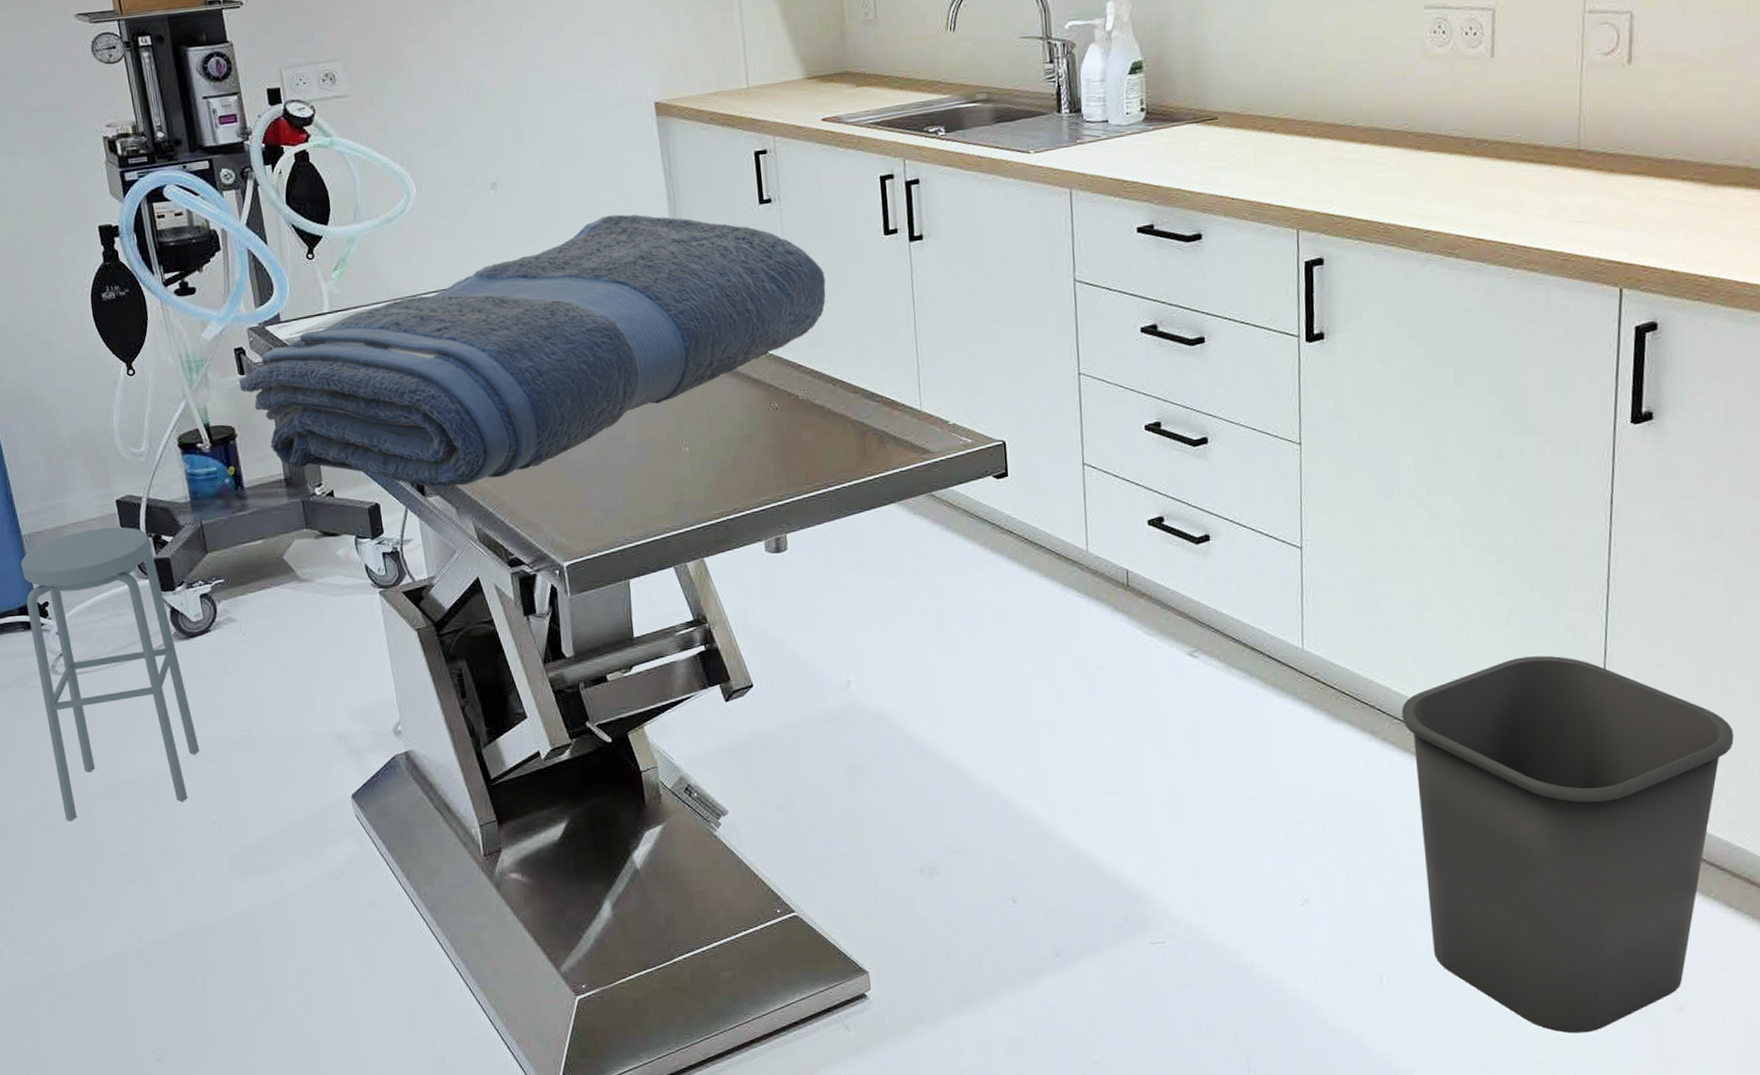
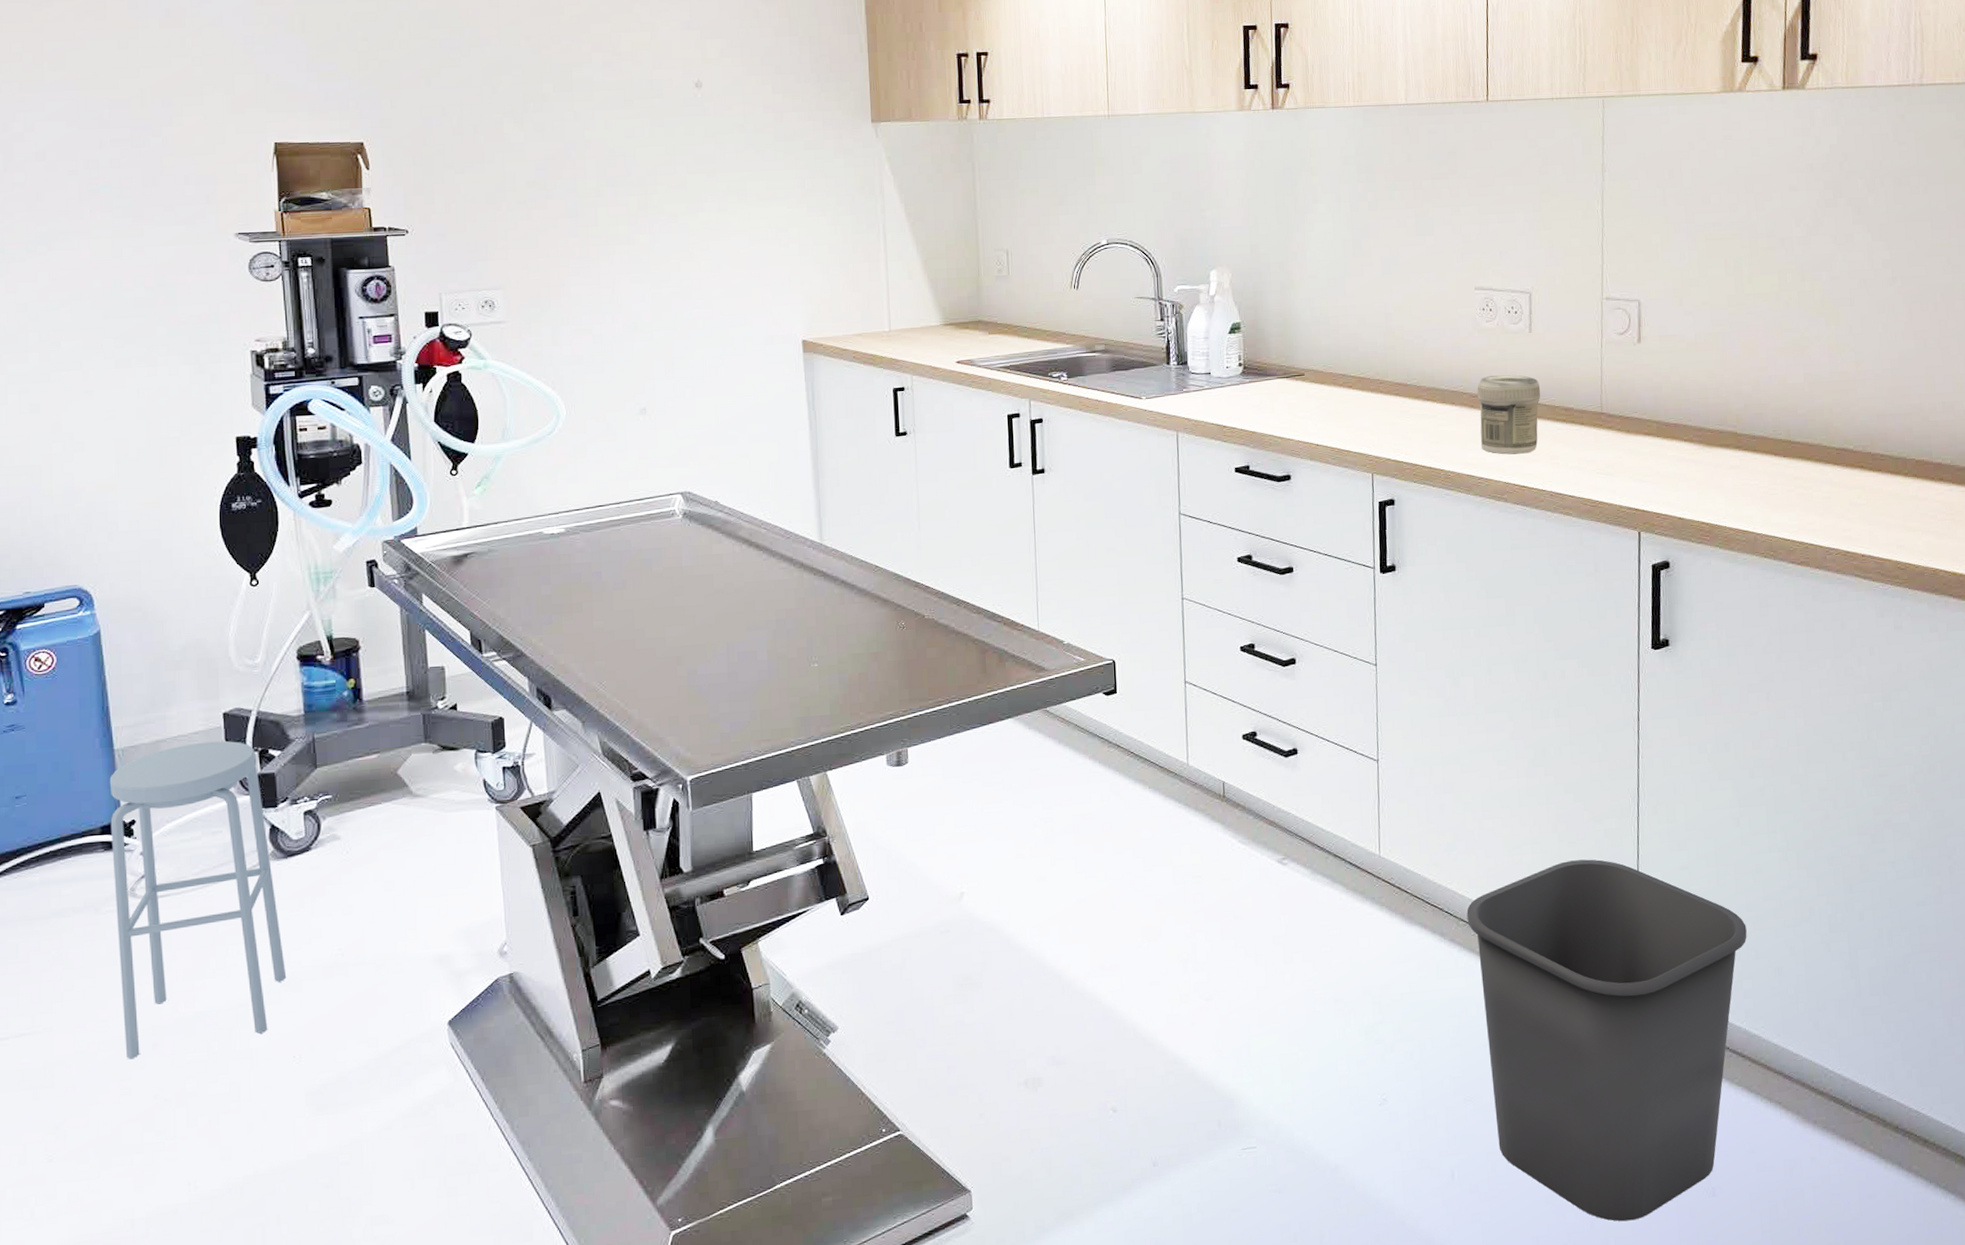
towel: present [239,214,826,487] -> none [368,441,954,701]
jar: none [1425,108,1504,203] -> present [1477,375,1541,455]

